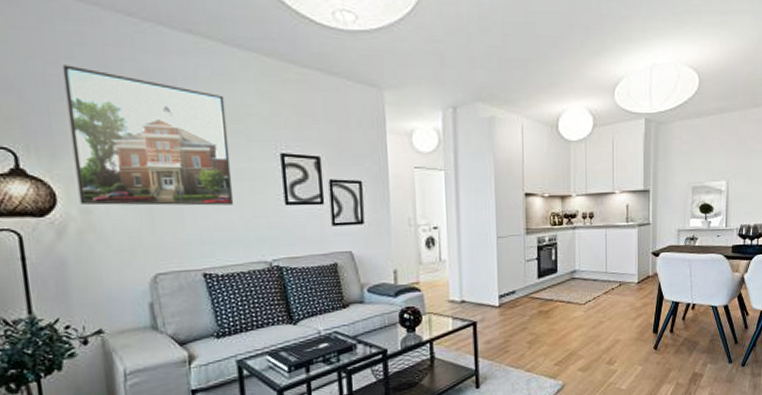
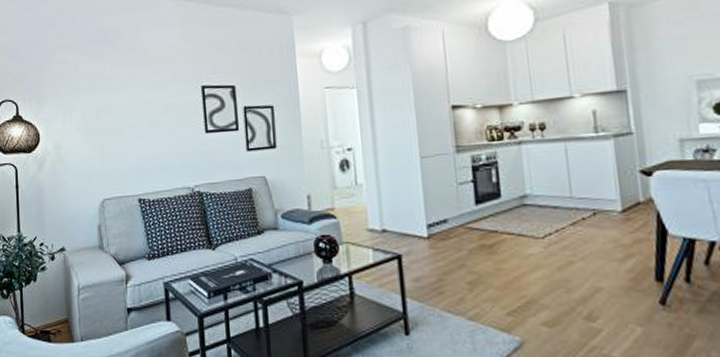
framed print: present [62,65,234,206] -> none [48,32,164,141]

